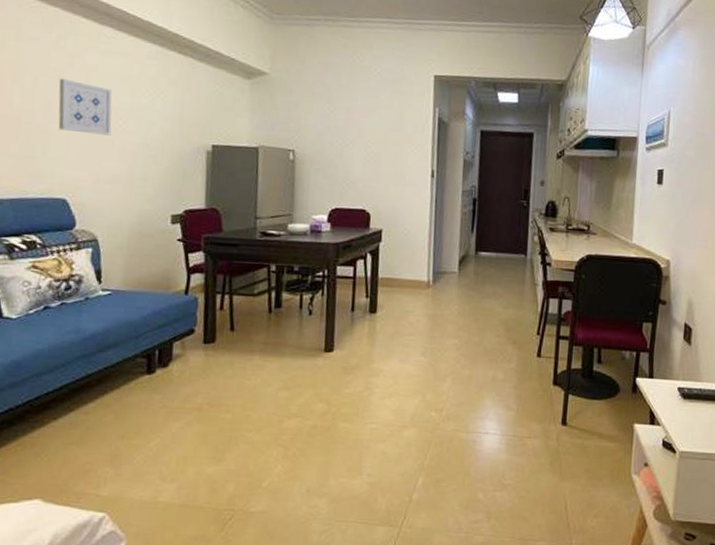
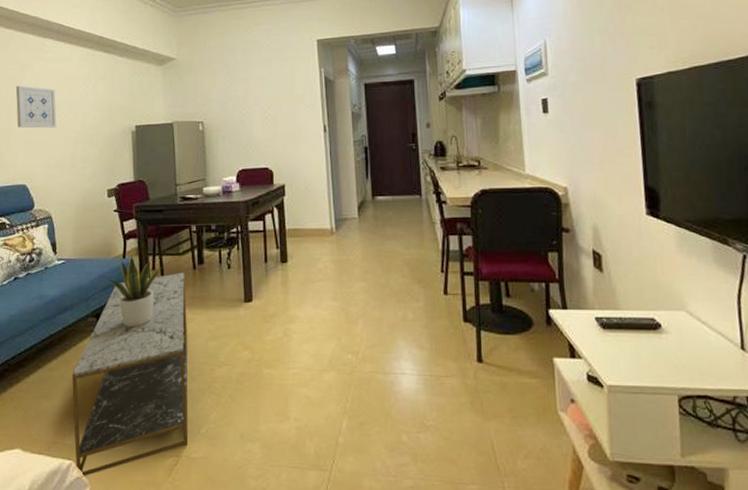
coffee table: none [110,315,258,531] -> present [72,273,189,478]
potted plant: none [164,290,233,372] -> present [108,254,163,328]

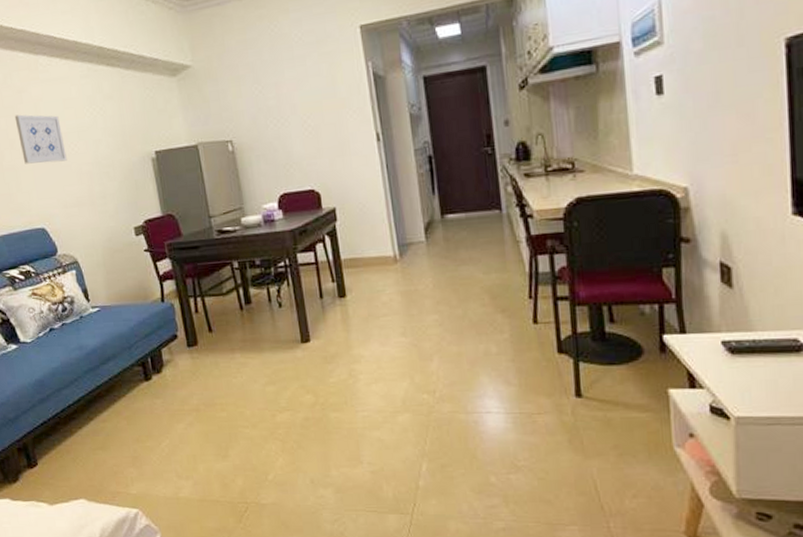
coffee table: present [72,273,189,478] -> none [126,314,257,525]
potted plant: present [108,254,163,328] -> none [149,297,207,375]

